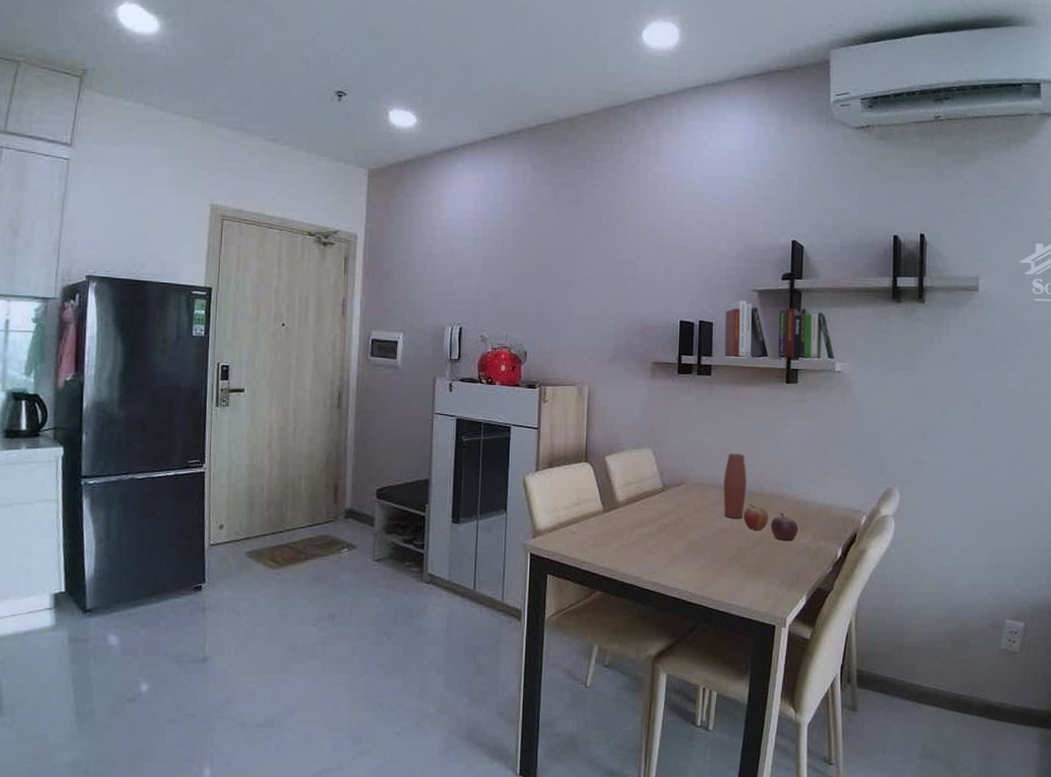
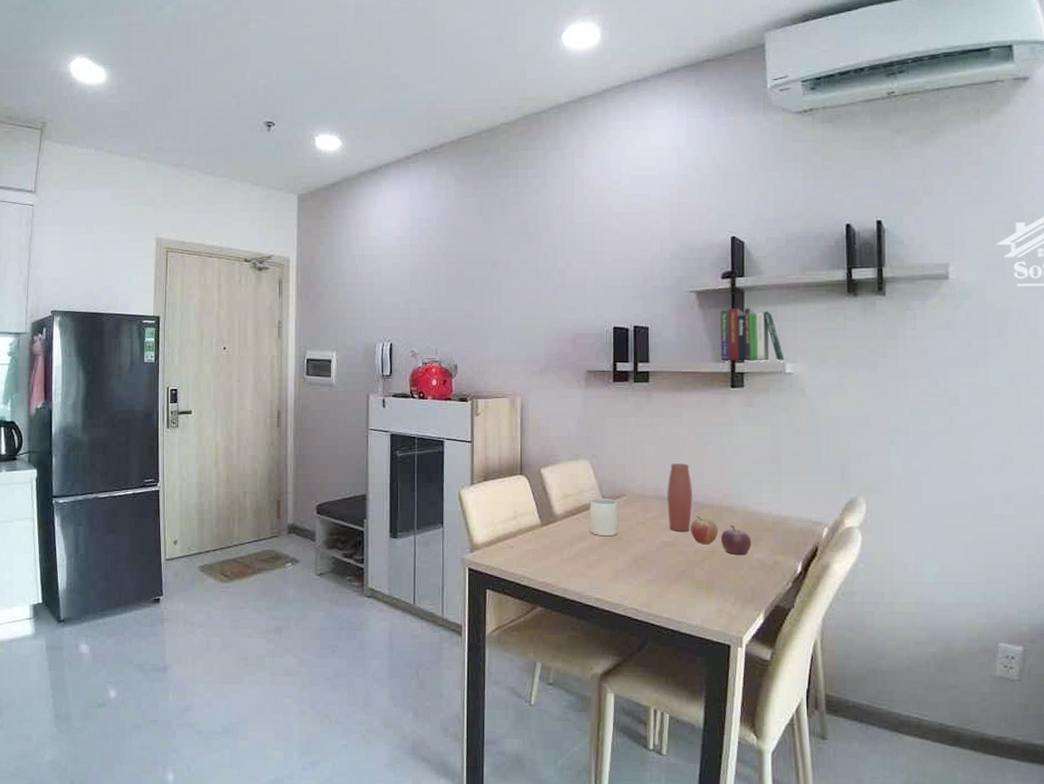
mug: none [650,485,678,523] -> present [589,498,619,537]
books: present [724,300,768,359] -> none [661,302,710,363]

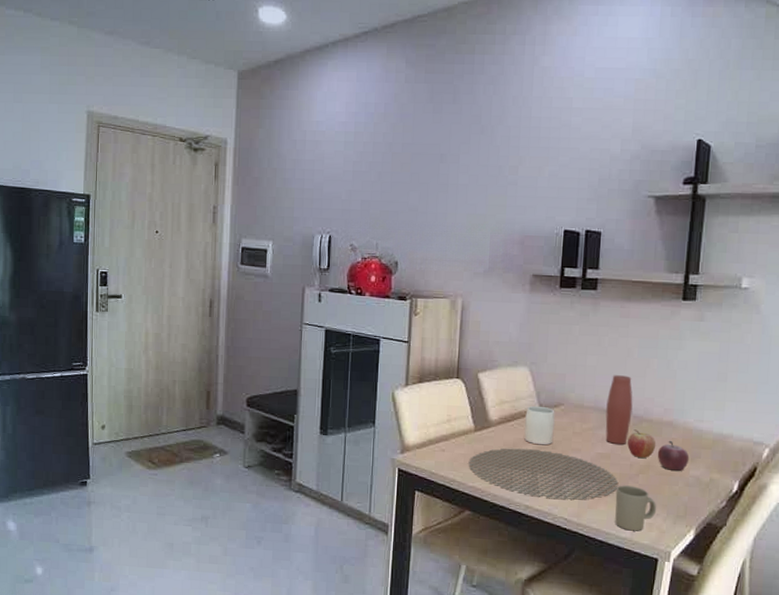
place mat: none [537,540,685,591] -> present [468,448,619,500]
mug: none [683,572,725,618] -> present [615,485,657,531]
books: present [720,308,785,361] -> none [675,216,742,275]

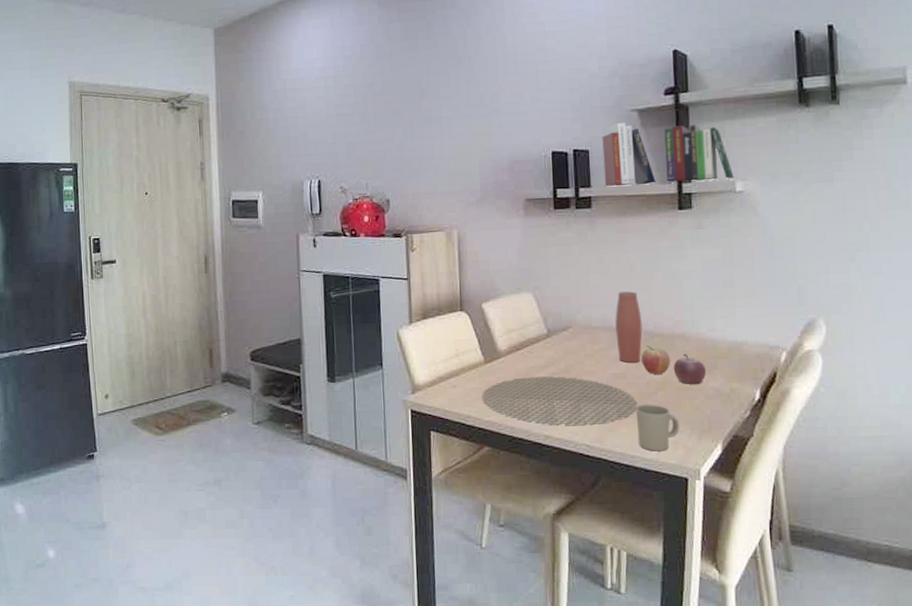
mug: present [524,405,556,446] -> none [534,331,566,371]
books: none [613,207,664,272] -> present [602,122,656,187]
books: none [675,216,742,275] -> present [664,125,734,183]

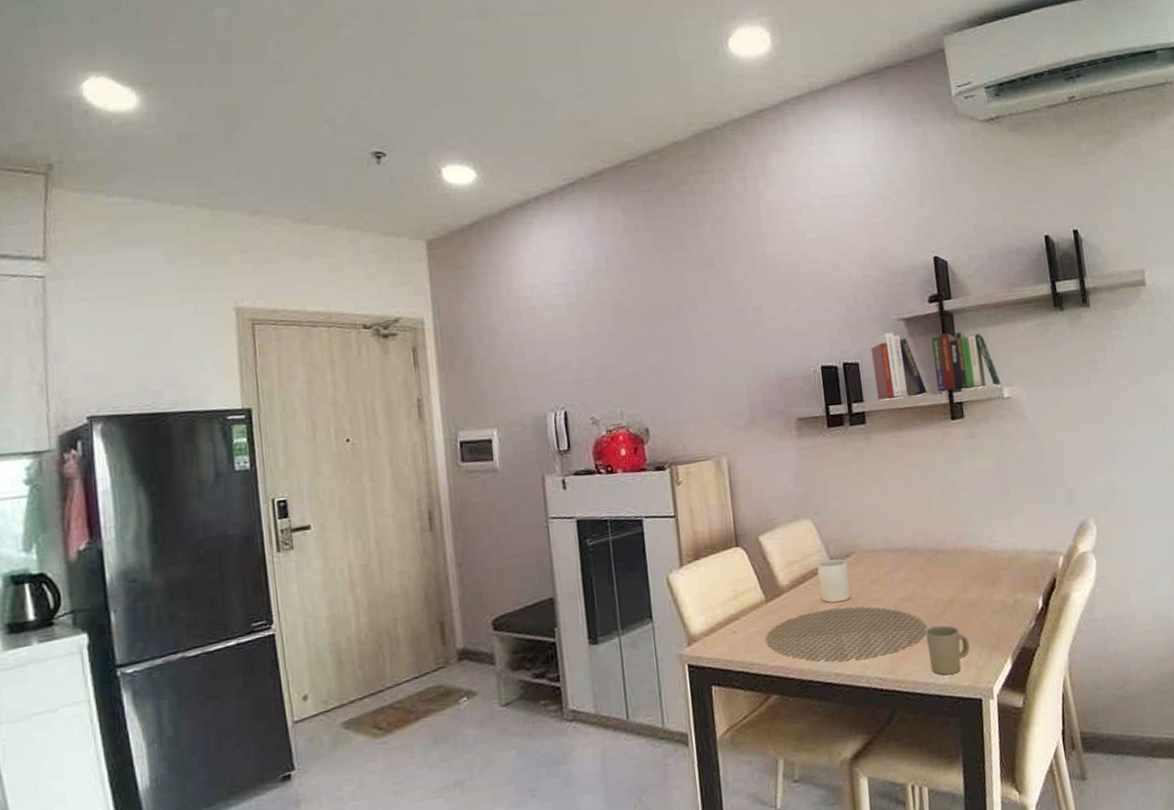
mug: none [534,331,566,371] -> present [817,559,852,603]
vase: present [615,291,643,363] -> none [897,508,927,585]
fruit: present [641,345,671,374] -> none [927,564,956,594]
fruit: present [673,353,707,384] -> none [958,567,991,600]

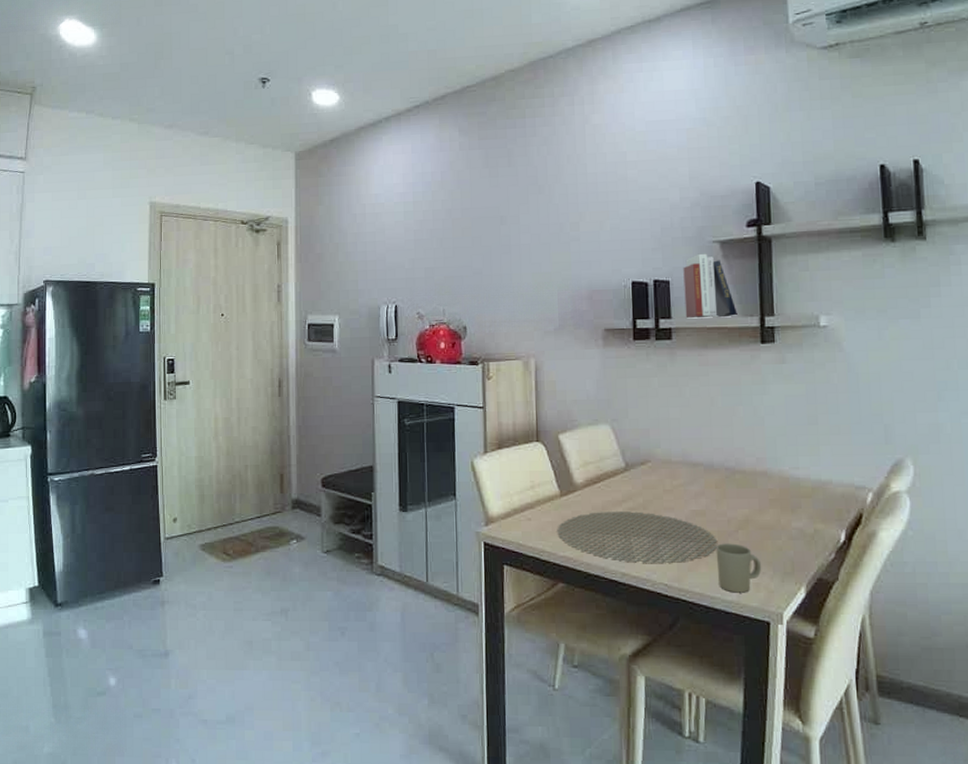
mug: present [817,559,852,603] -> none [612,464,645,506]
books: present [931,332,1001,392] -> none [746,257,818,315]

